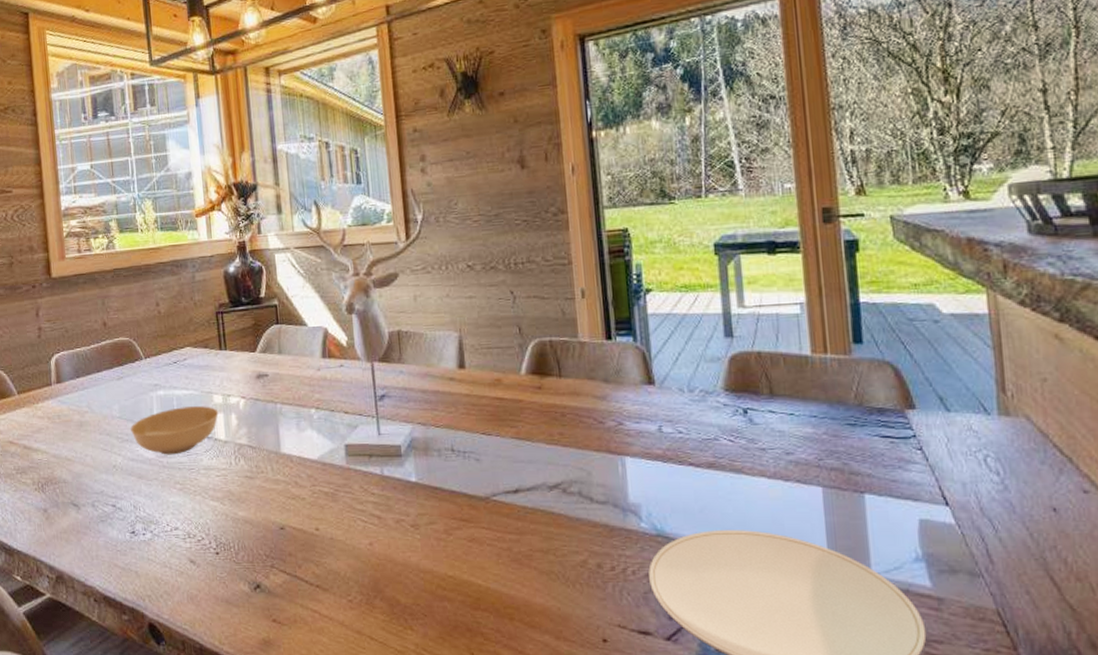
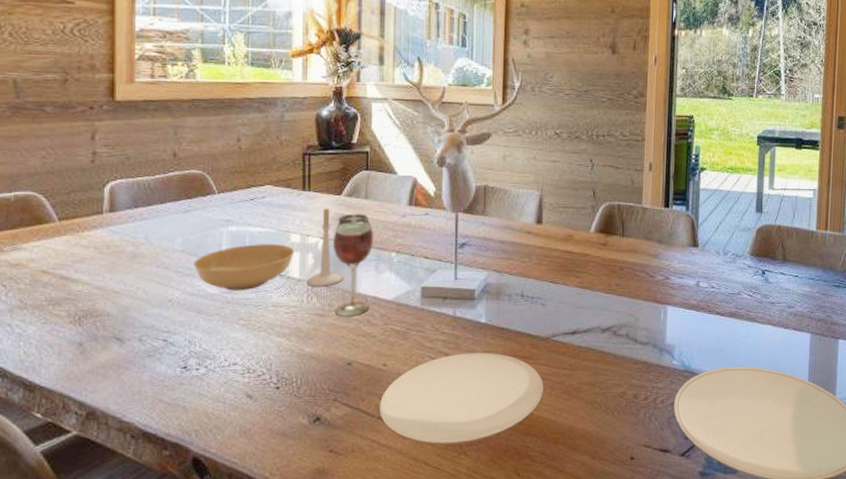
candlestick: none [232,366,267,448] -> present [306,208,344,286]
wineglass: none [252,370,295,478] -> present [332,214,373,316]
plate: none [316,515,490,619] -> present [379,353,543,446]

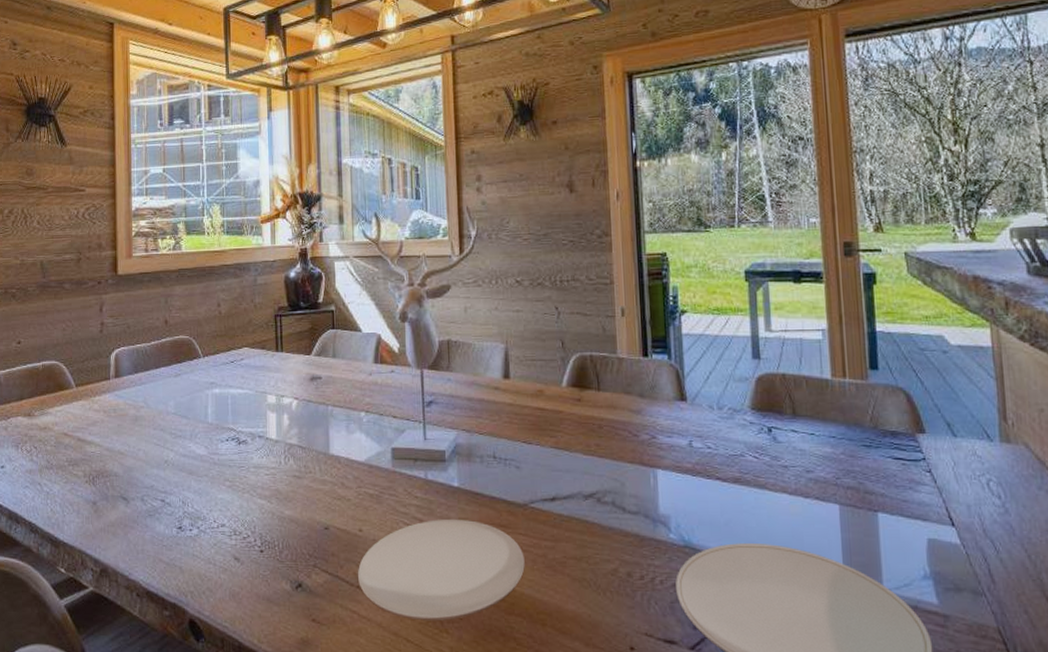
bowl: present [194,244,295,291] -> none [185,405,272,452]
candlestick: present [306,208,344,286] -> none [283,368,317,447]
wineglass: present [332,214,373,316] -> none [305,373,343,479]

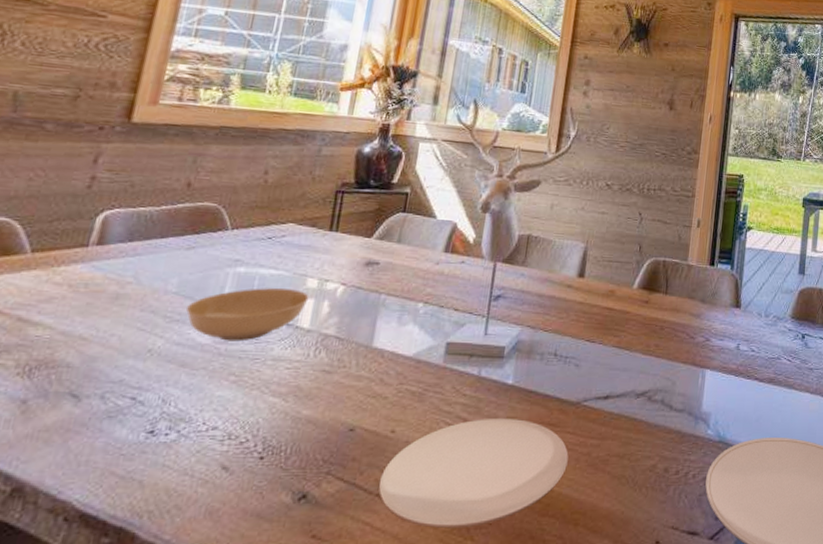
bowl: none [185,405,272,452] -> present [186,288,309,342]

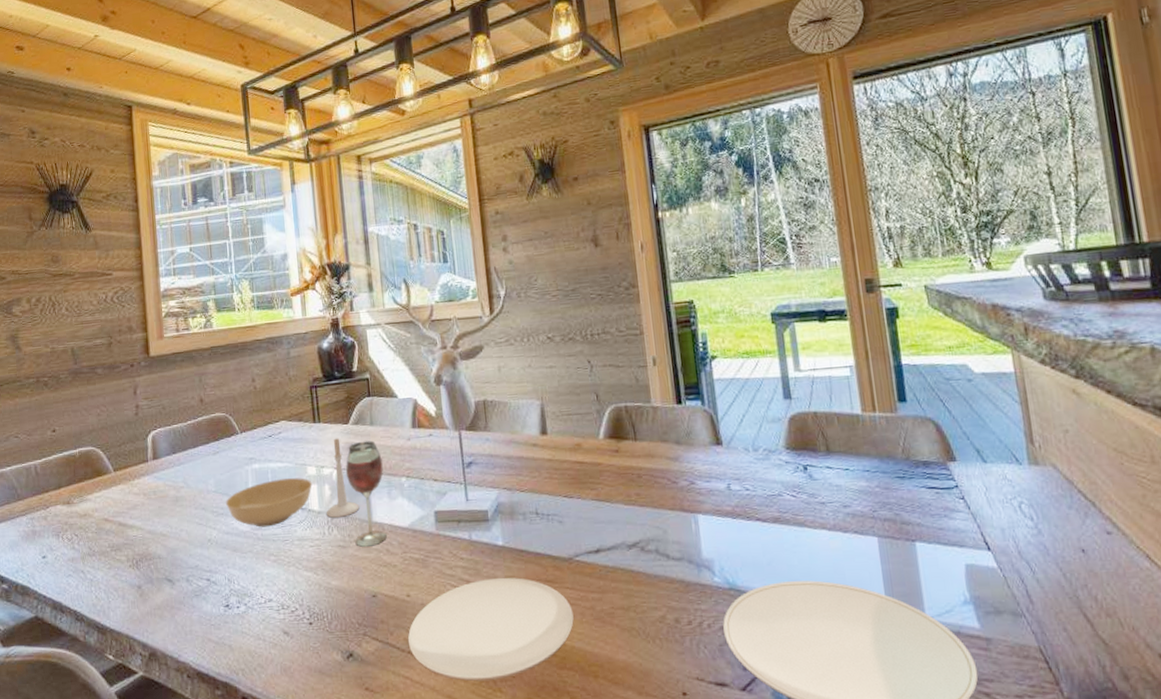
candlestick: none [317,251,361,339] -> present [326,438,360,518]
wineglass: none [344,258,402,374] -> present [345,440,387,547]

